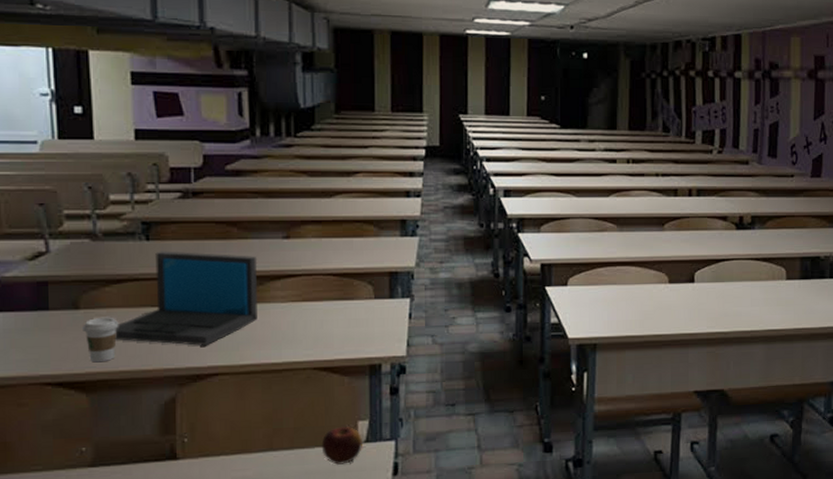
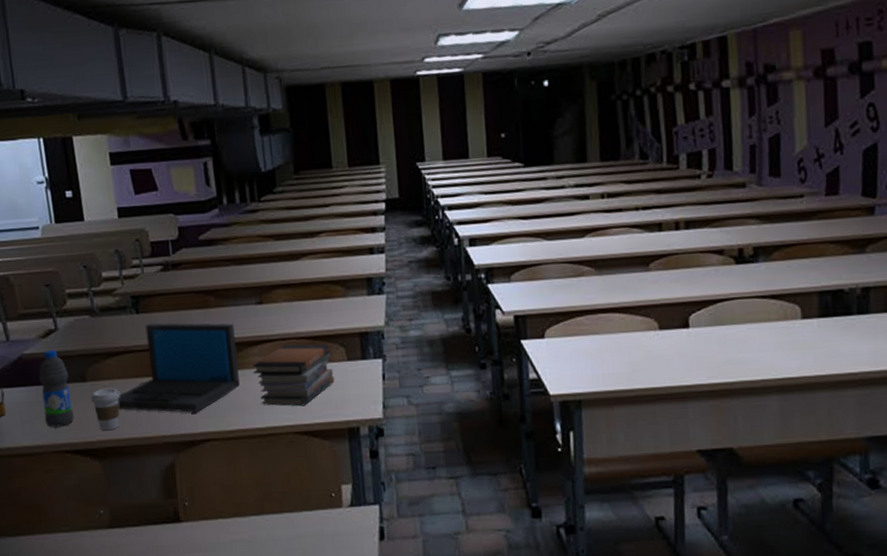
water bottle: none [21,273,60,357] -> present [39,349,74,427]
book stack: none [273,279,360,343] -> present [252,343,334,407]
apple: present [321,426,362,465] -> none [308,490,348,529]

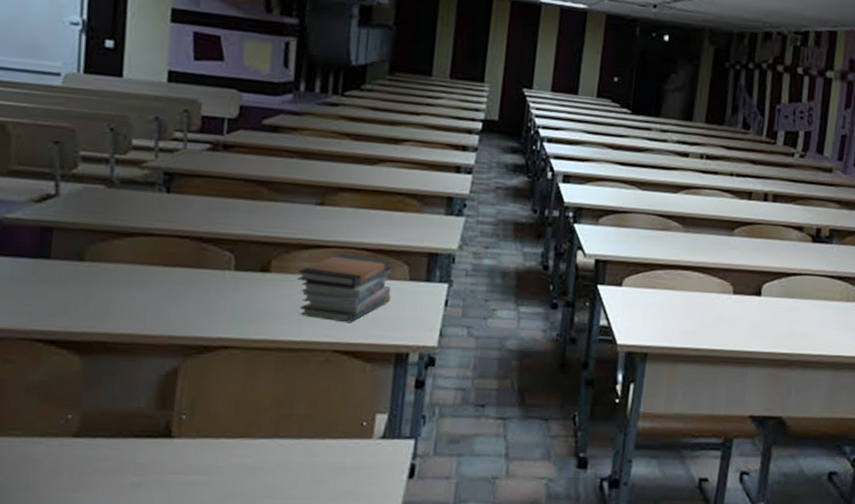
water bottle: present [39,349,74,427] -> none [16,217,61,310]
coffee cup: present [90,387,121,431] -> none [85,272,126,322]
laptop: present [117,322,240,414] -> none [118,206,286,315]

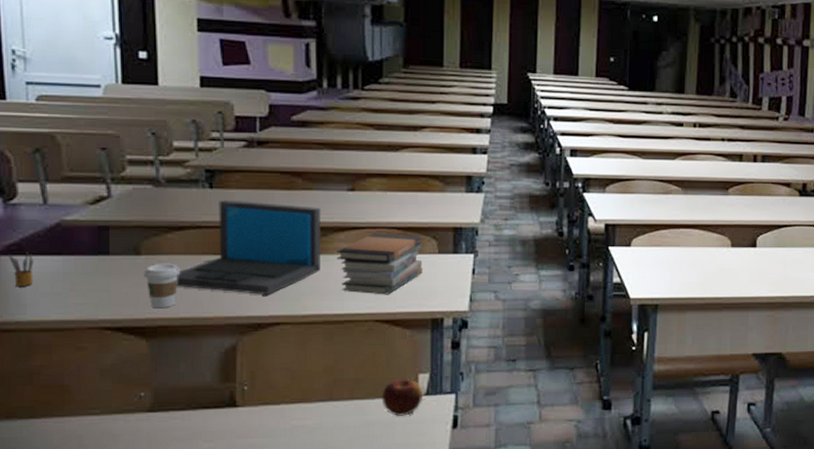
coffee cup: none [85,272,126,322] -> present [143,263,181,309]
laptop: none [118,206,286,315] -> present [175,199,322,296]
apple: none [332,418,379,461] -> present [381,378,423,416]

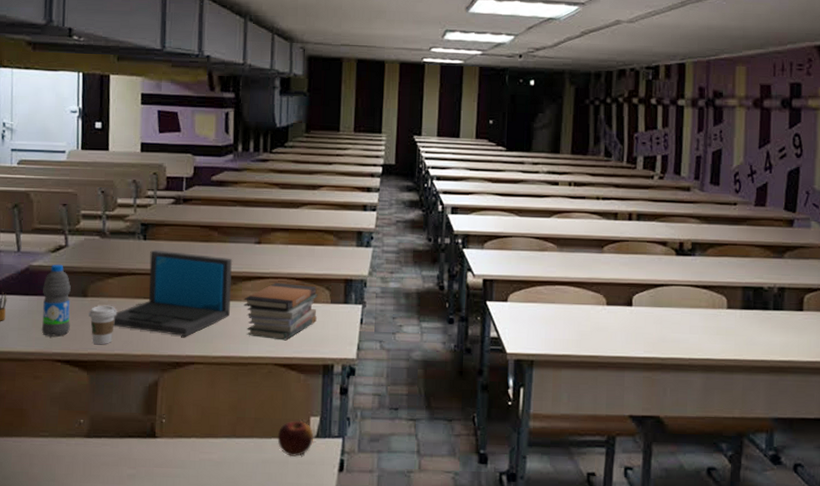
water bottle: none [81,218,120,301] -> present [41,264,71,337]

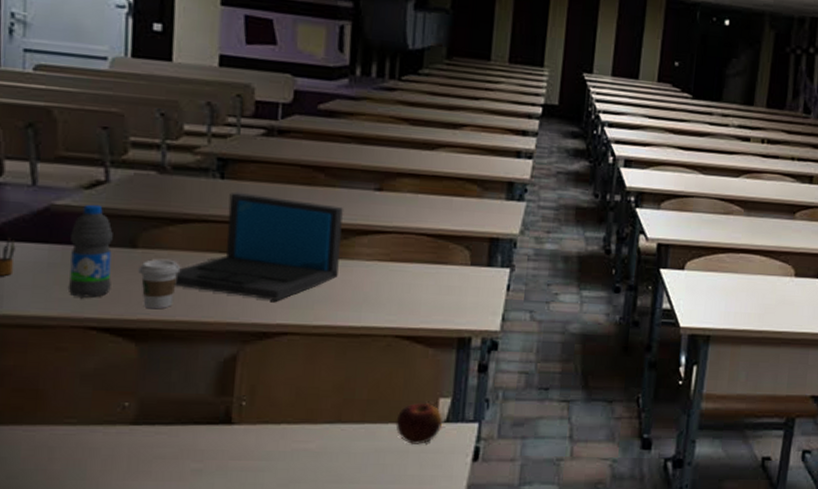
book stack: present [243,282,319,341] -> none [357,238,456,309]

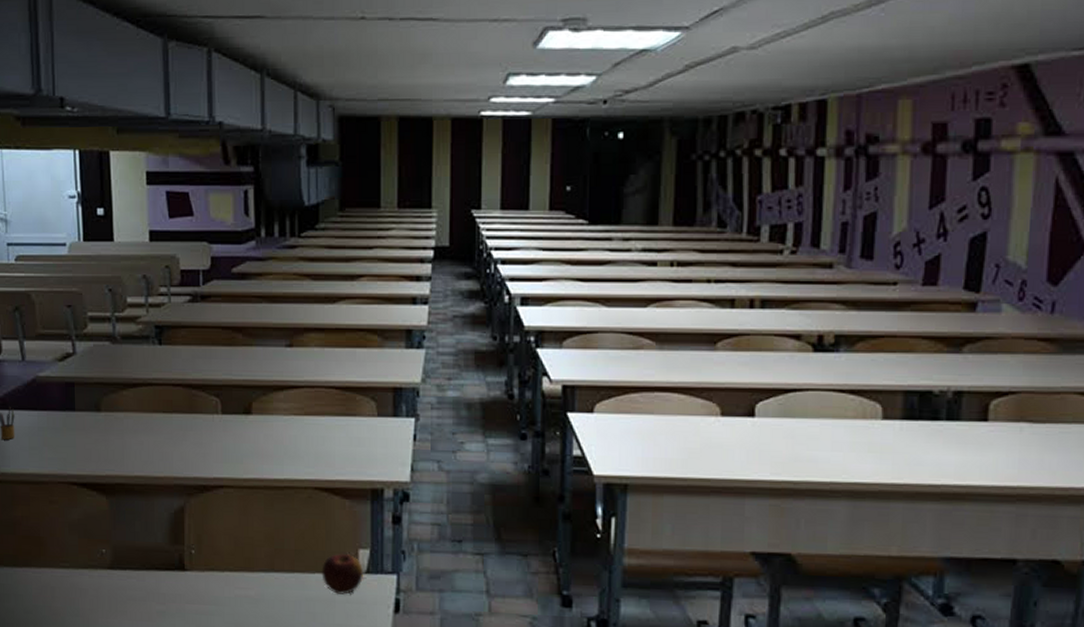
water bottle: present [67,204,113,298] -> none [52,374,84,457]
coffee cup: present [138,259,181,309] -> none [103,420,135,466]
laptop: present [173,192,344,301] -> none [130,356,262,457]

